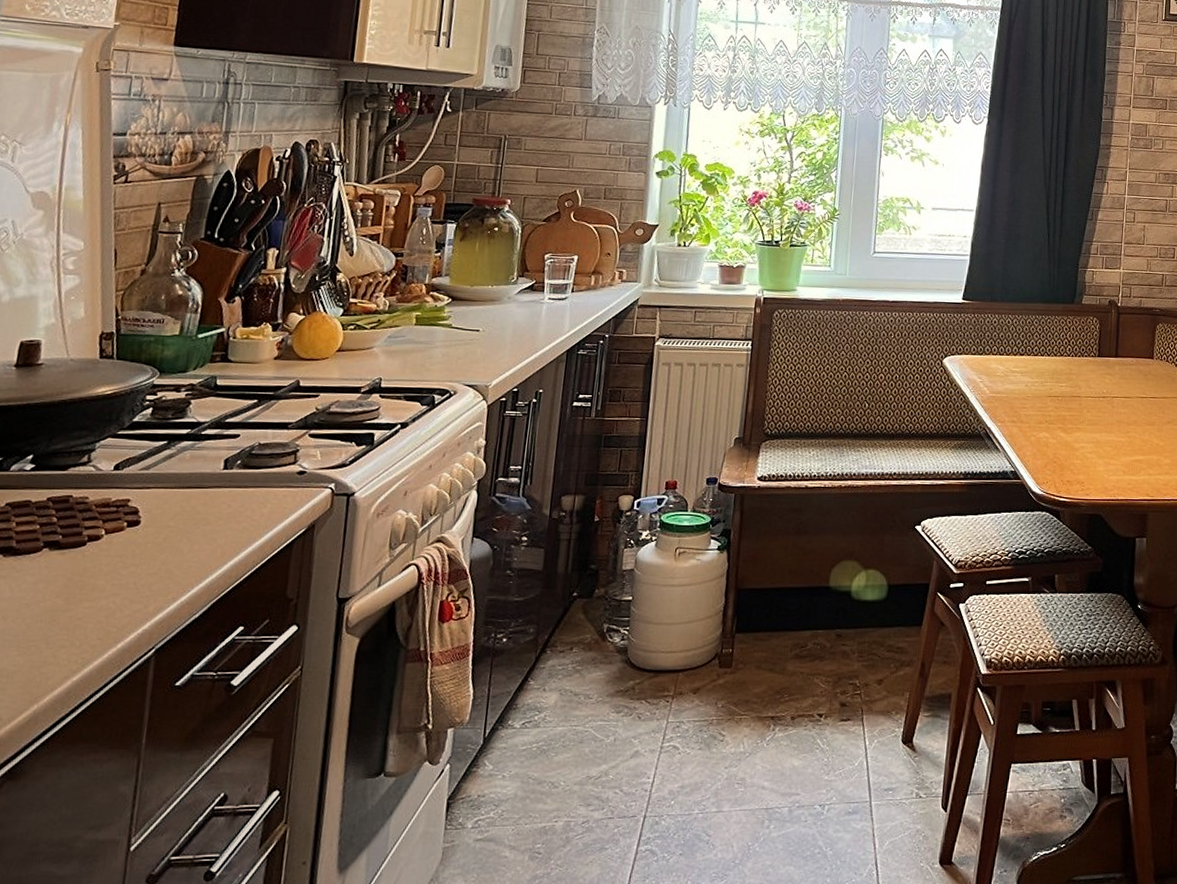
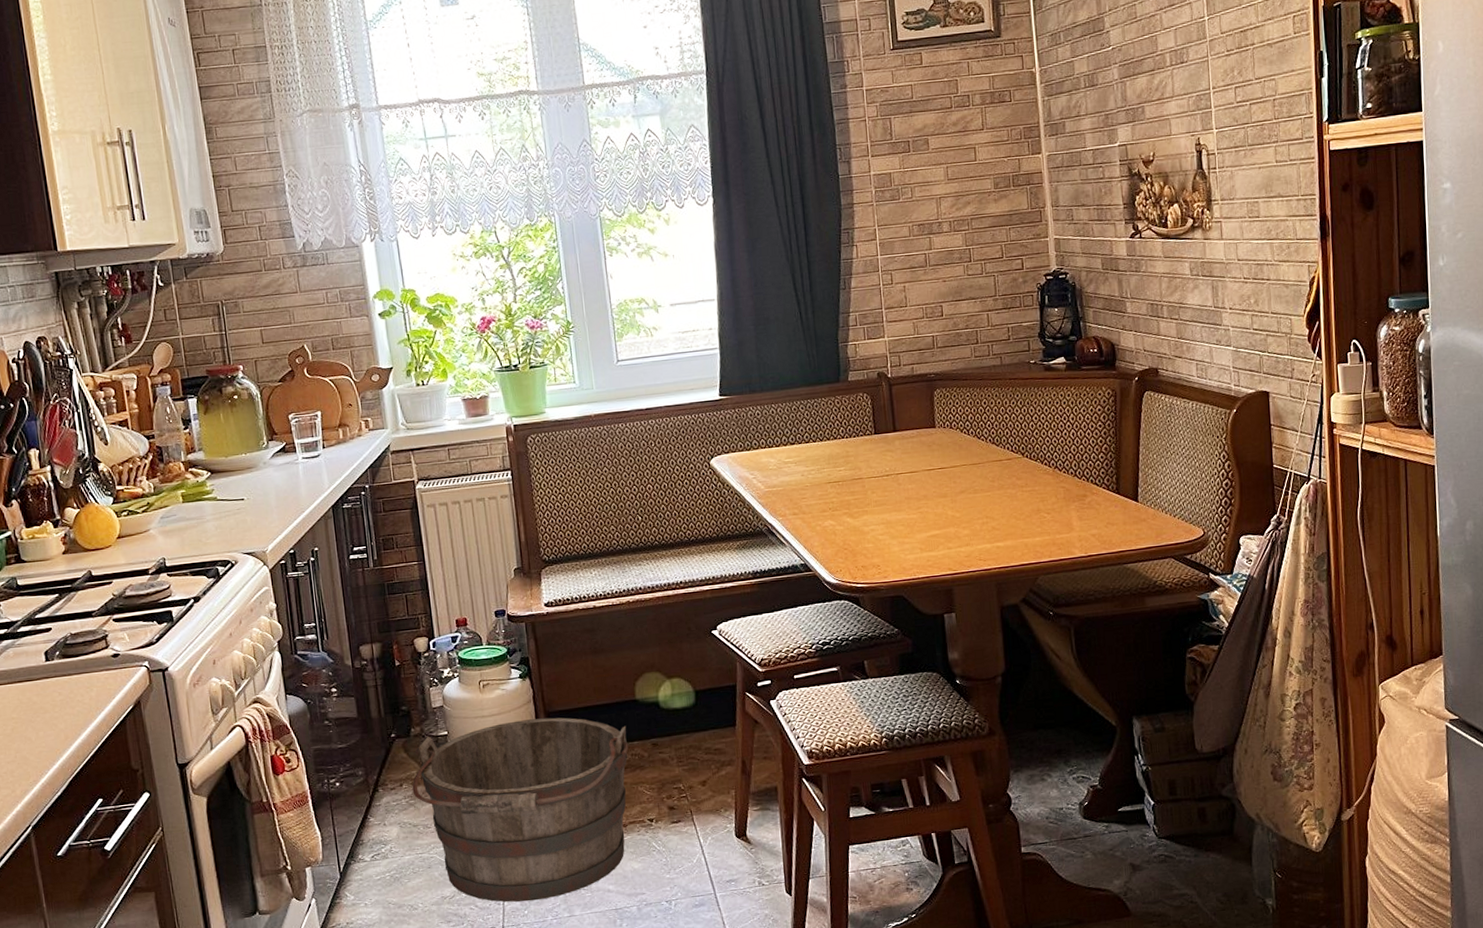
bucket: none [582,594,815,791] -> present [412,717,629,902]

